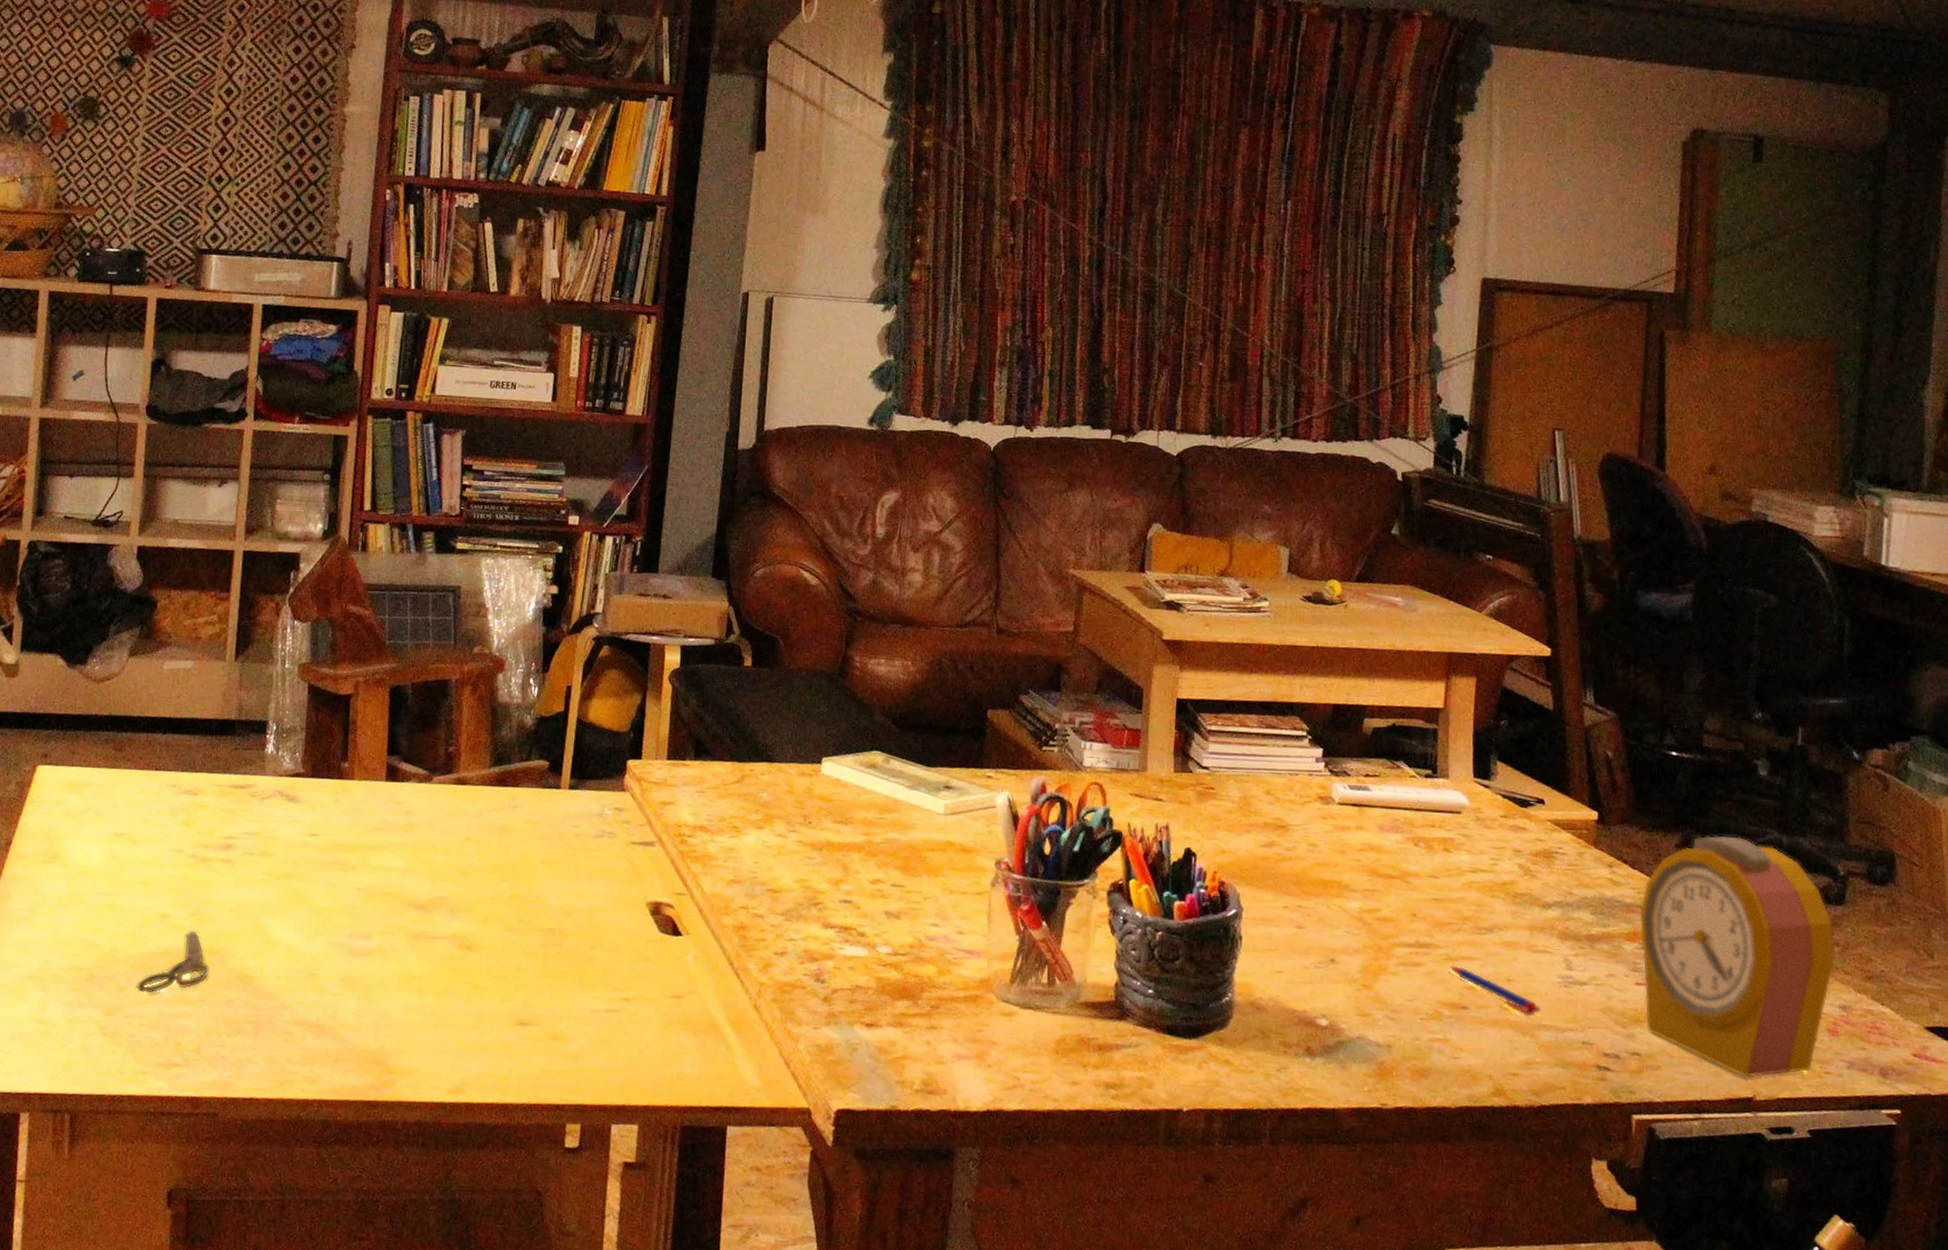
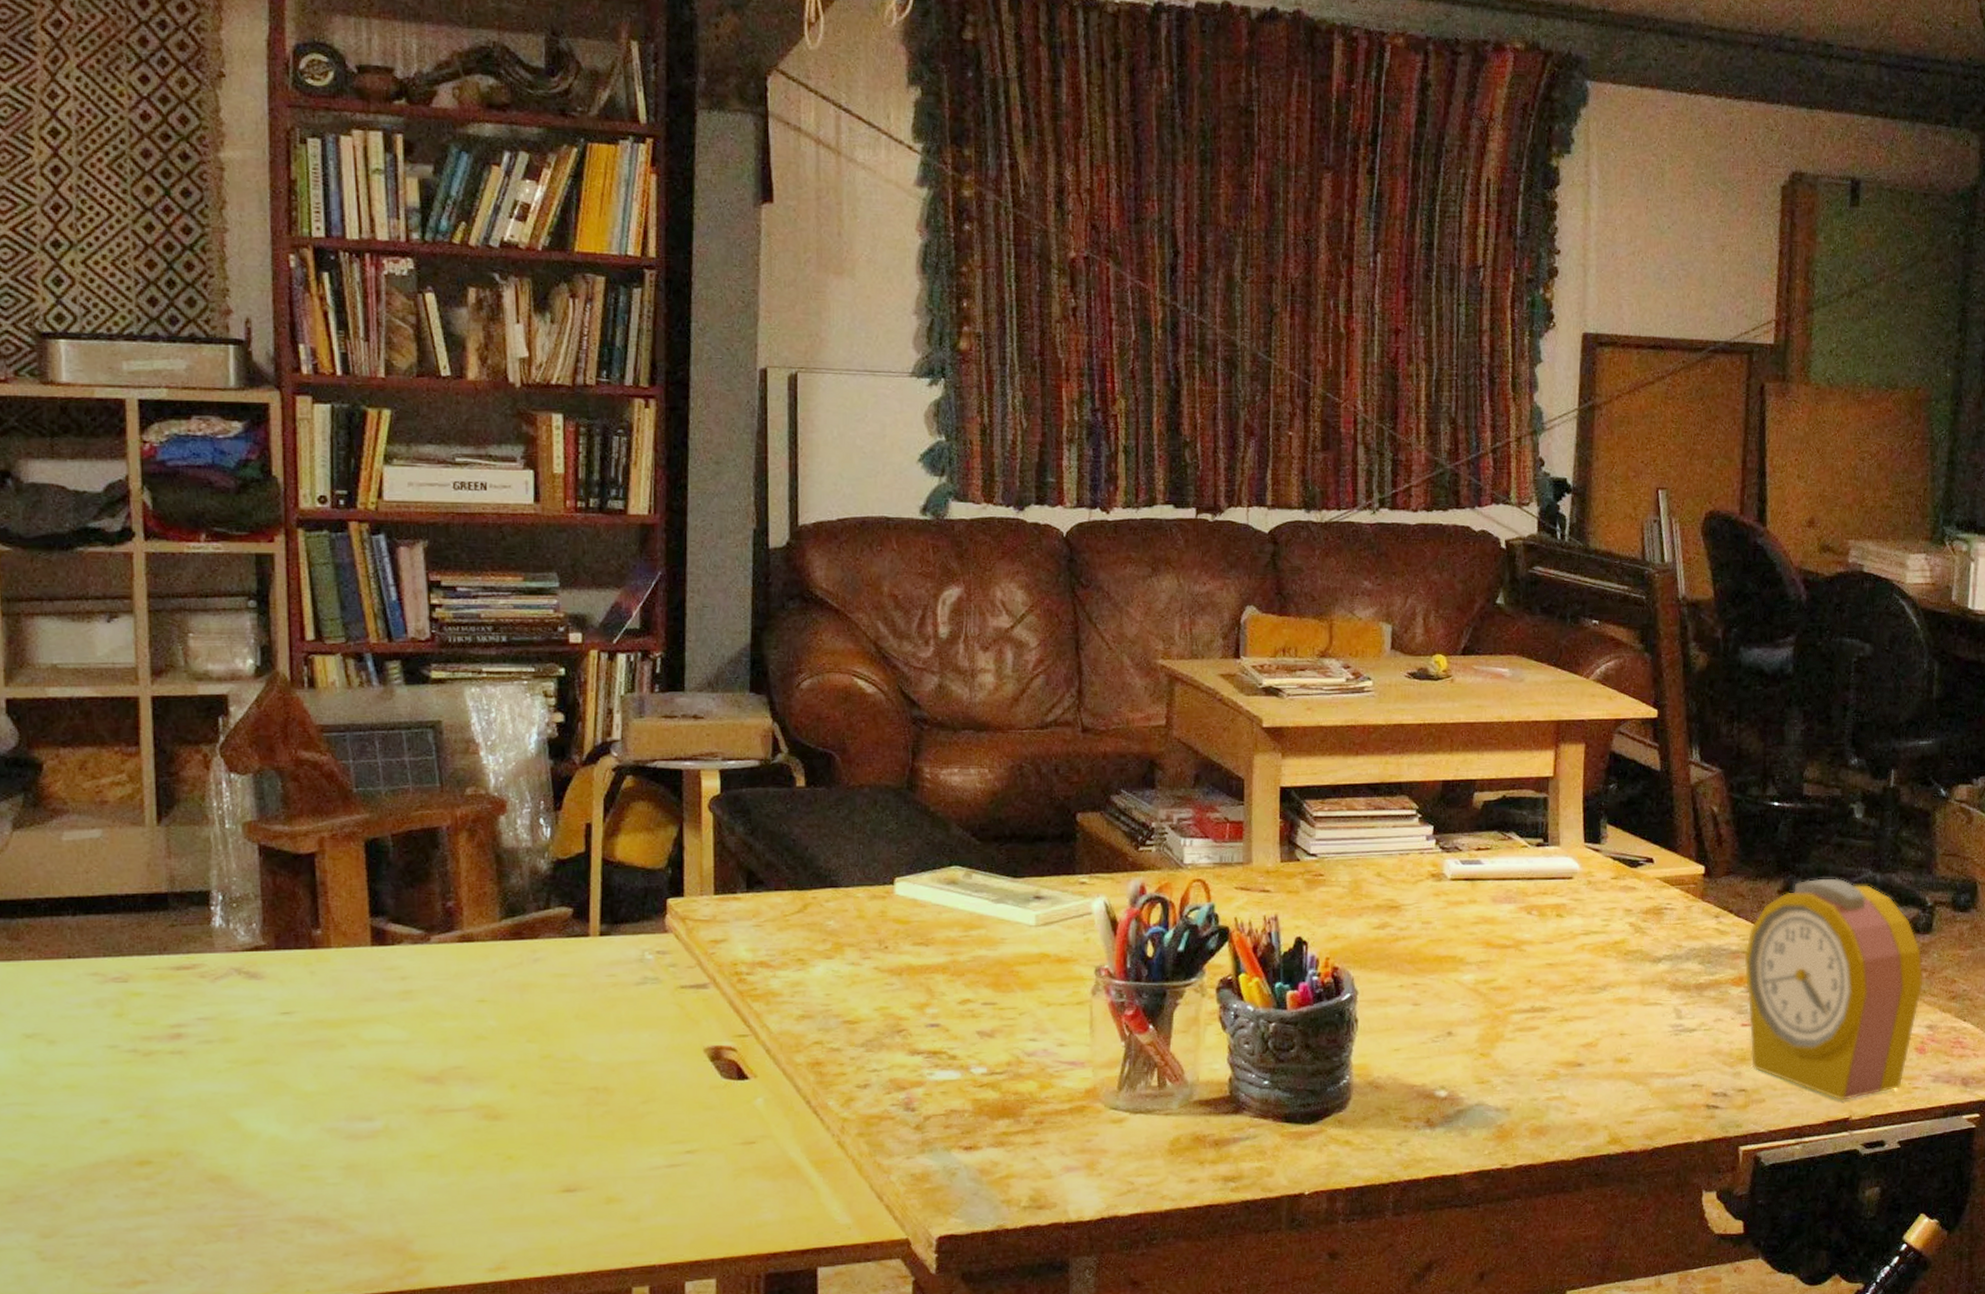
shears: present [137,930,210,993] -> none [78,1133,173,1209]
pen: present [1450,965,1541,1017] -> none [1565,1025,1653,1067]

